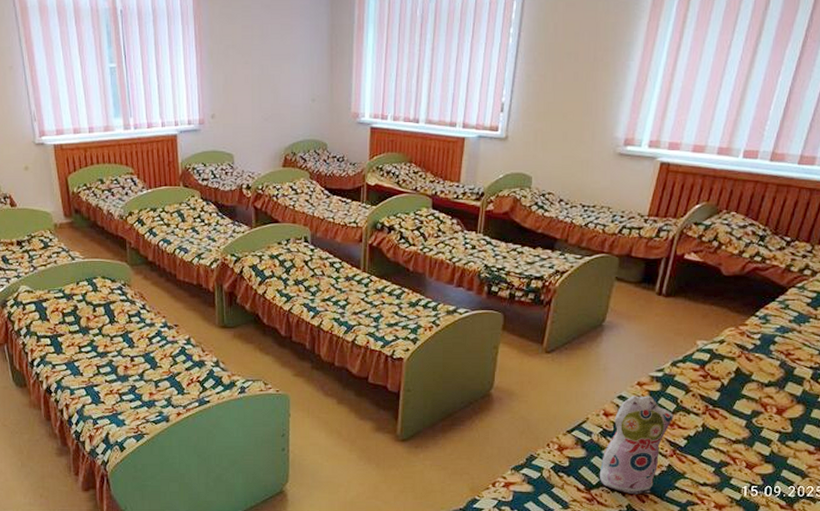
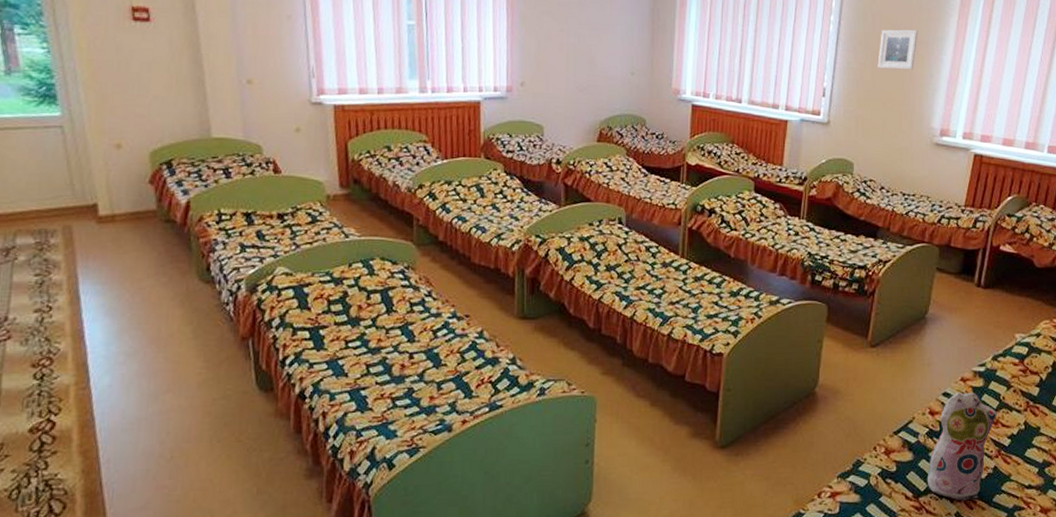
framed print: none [559,36,604,79] -> present [877,29,918,70]

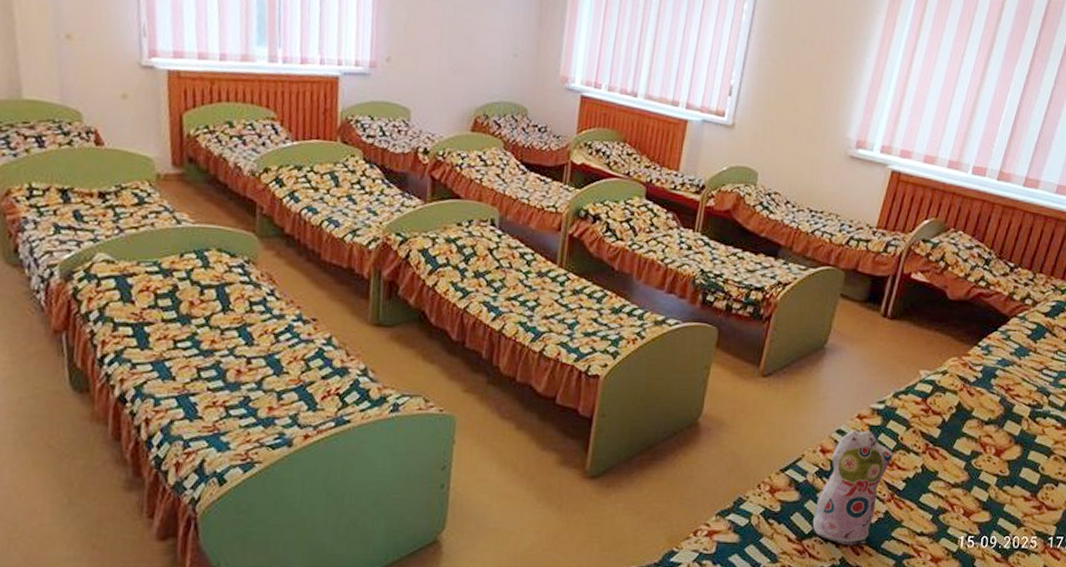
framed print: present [877,29,918,70] -> none [792,23,841,72]

